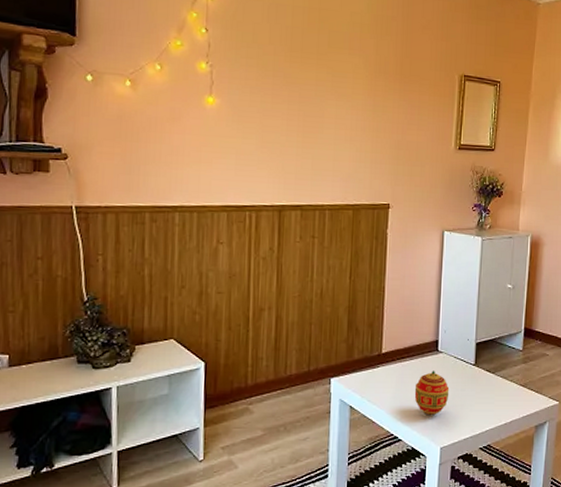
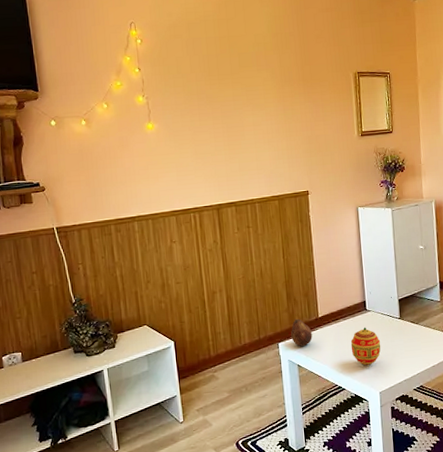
fruit: none [347,351,372,384] -> present [291,318,313,346]

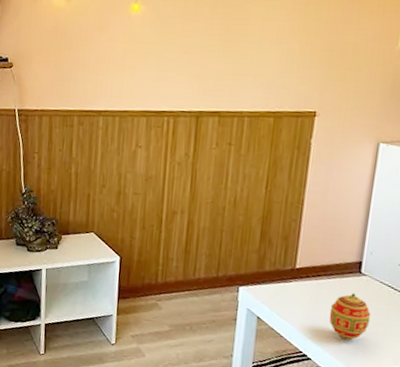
fruit: present [291,318,313,346] -> none [256,263,284,297]

